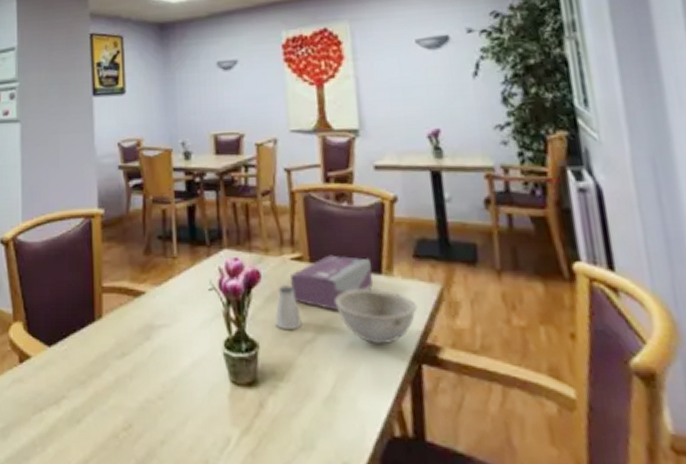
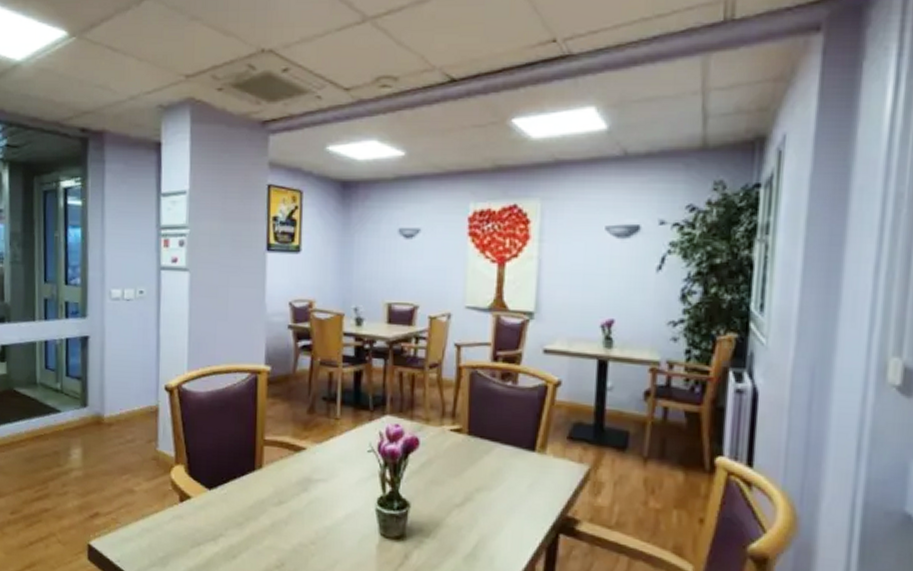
saltshaker: present [275,285,302,331] -> none [428,453,453,495]
tissue box: present [291,255,374,311] -> none [447,429,526,481]
bowl: present [335,288,418,343] -> none [487,462,564,513]

